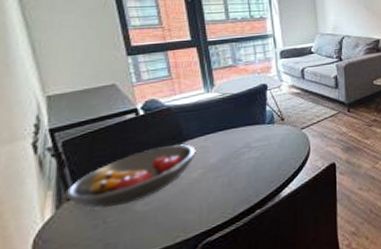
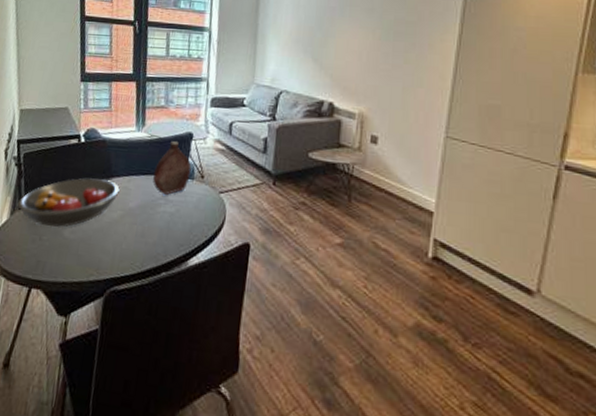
bottle: none [232,94,270,143] -> present [153,141,192,195]

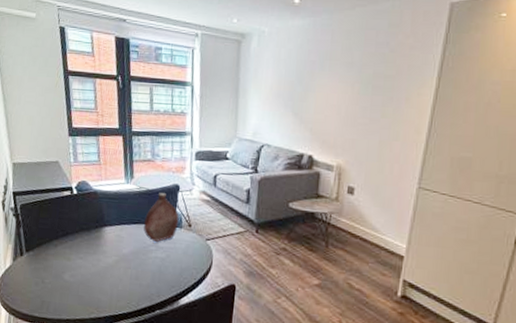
fruit bowl: present [18,178,120,227] -> none [19,227,113,272]

